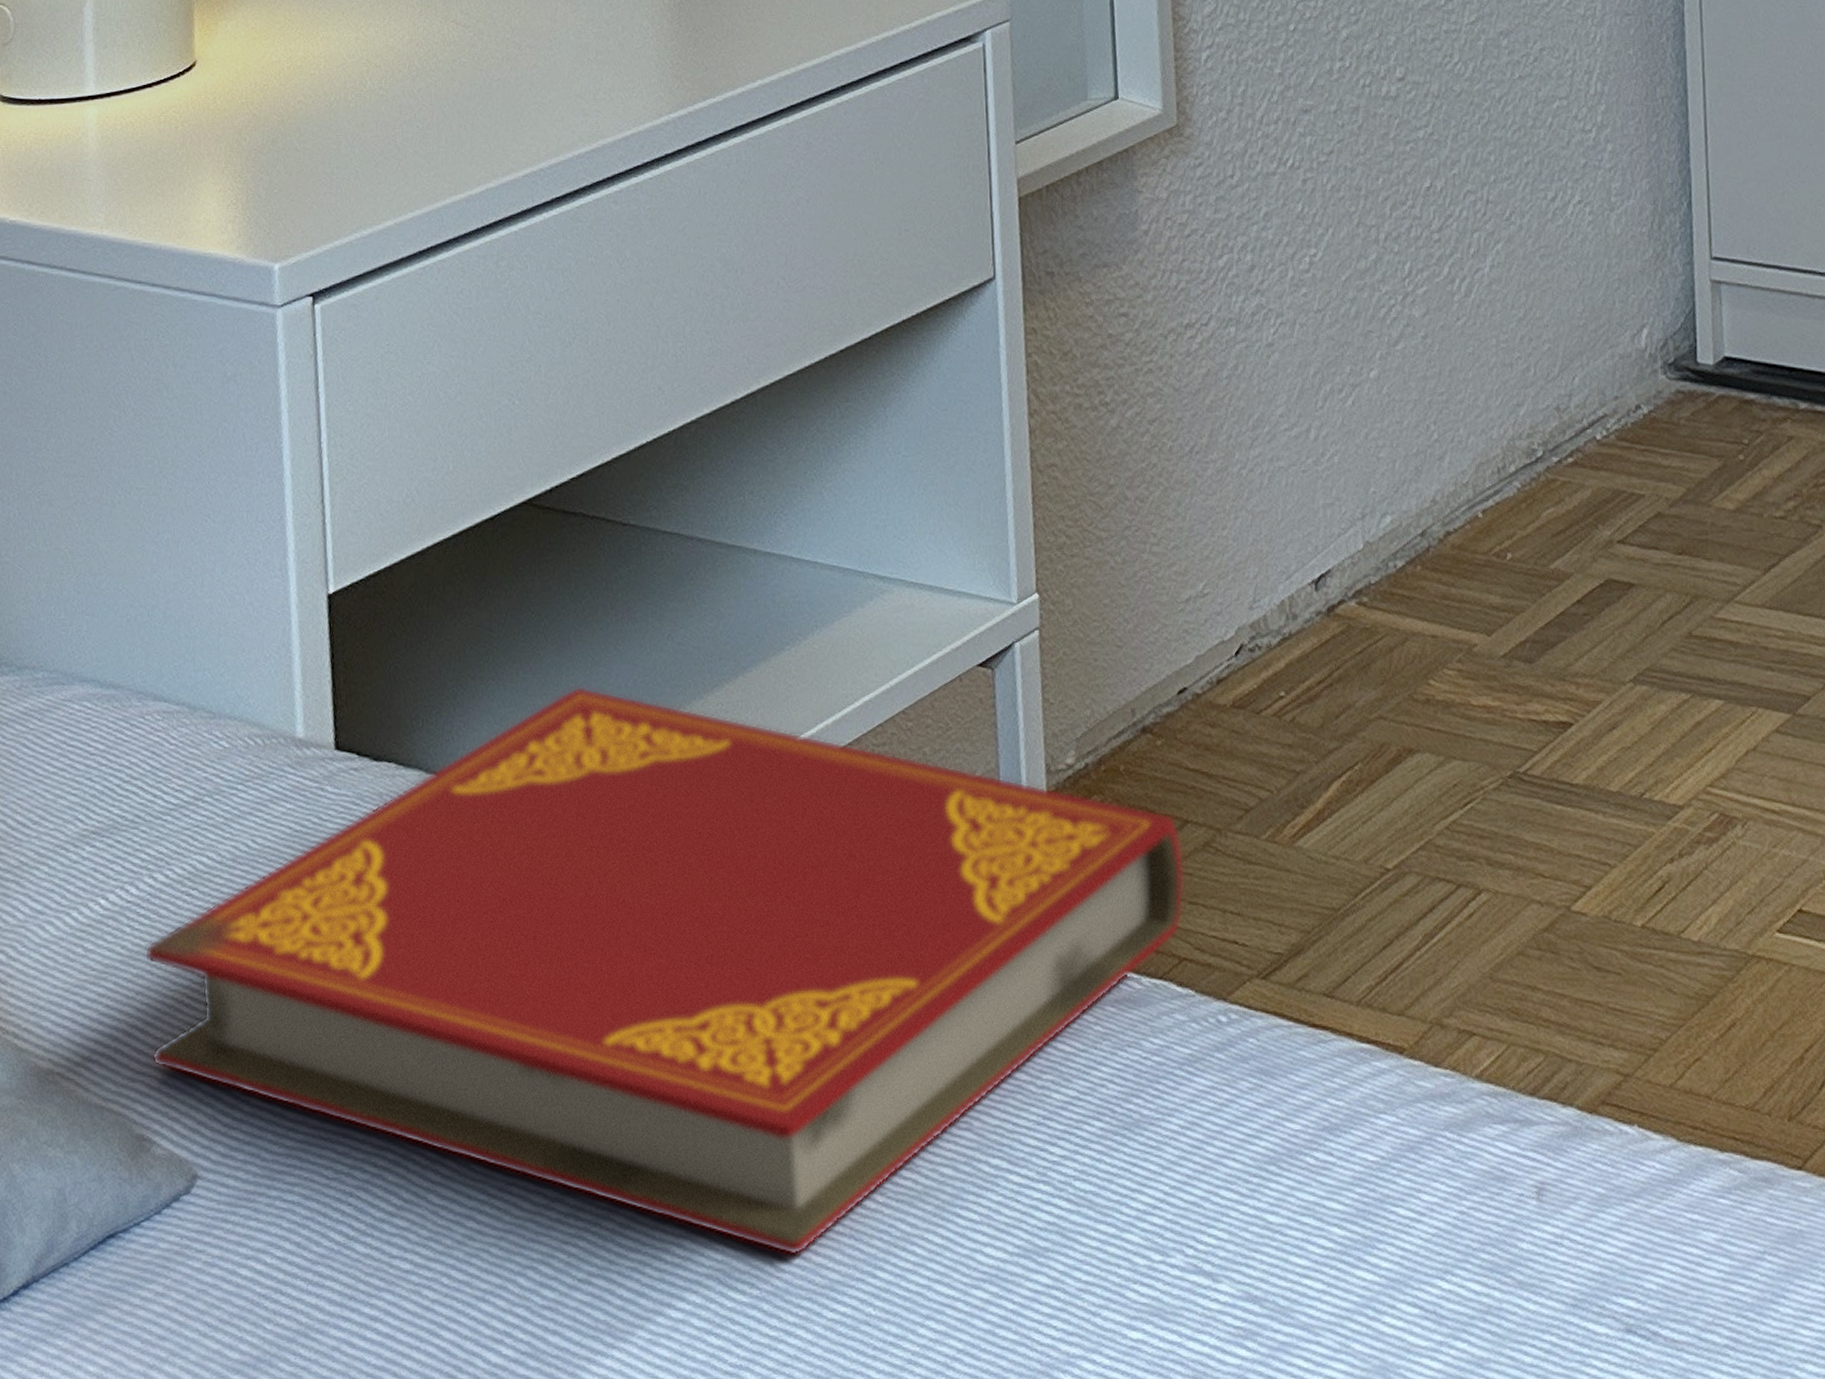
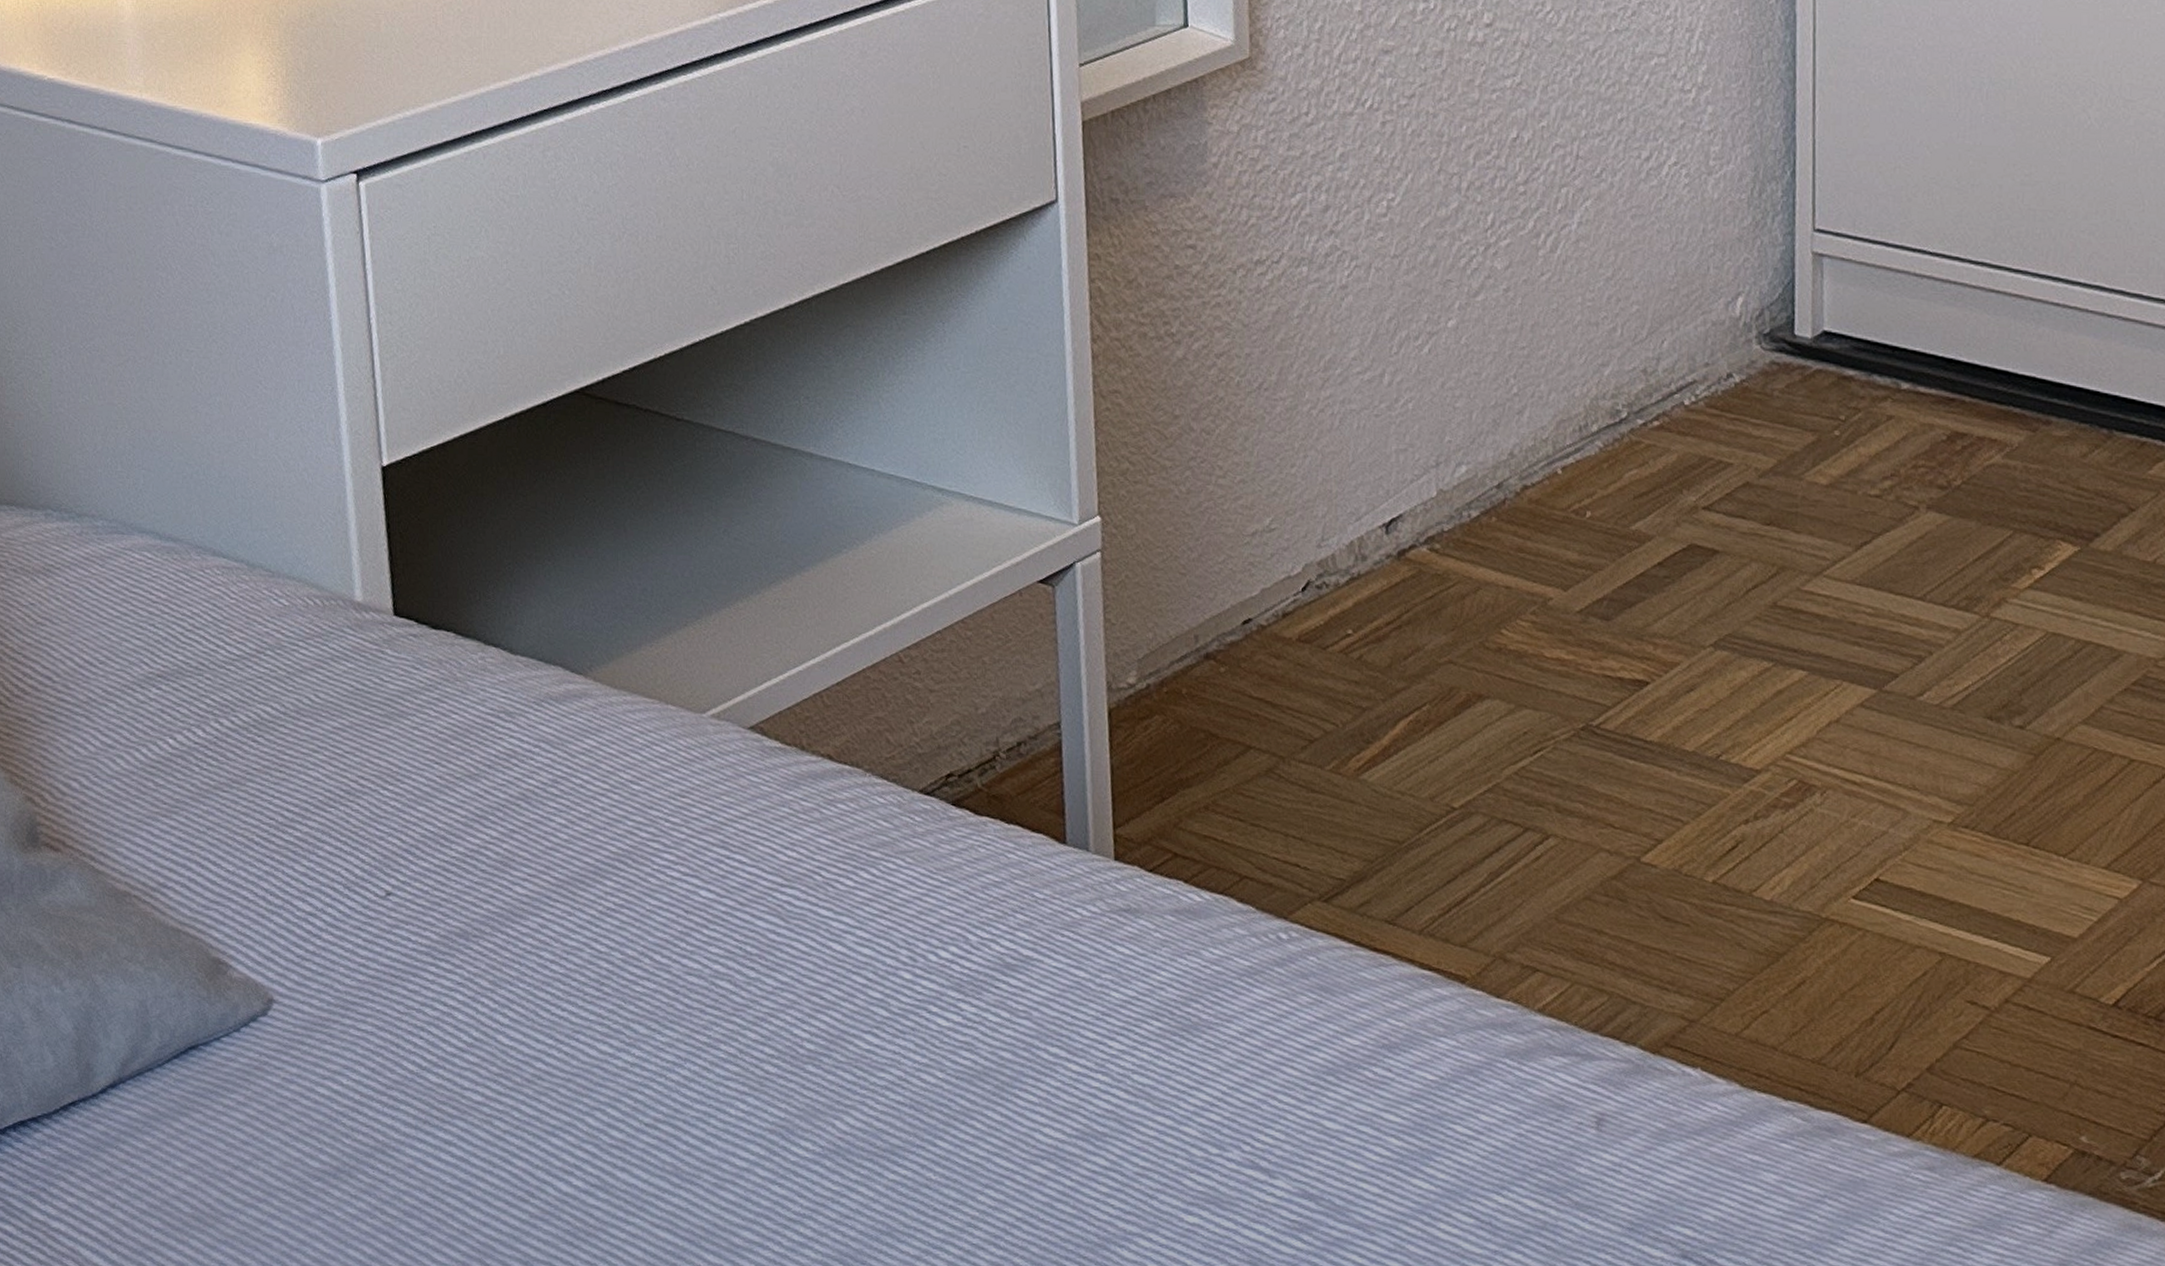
hardback book: present [144,686,1186,1257] -> none [213,572,1248,1121]

